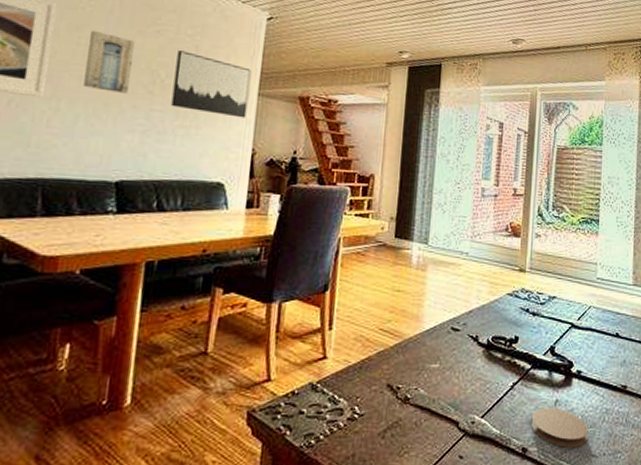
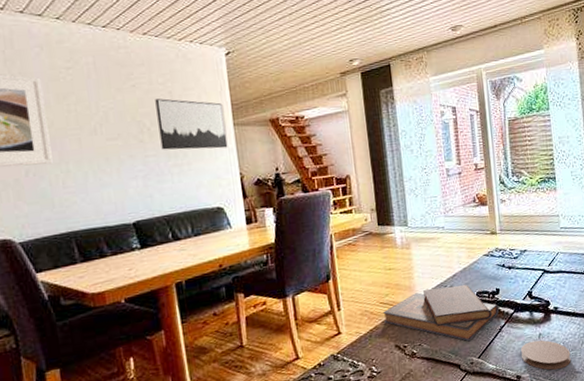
wall art: present [83,30,135,93] -> none [77,95,123,148]
diary: none [380,322,515,395] -> present [383,285,500,342]

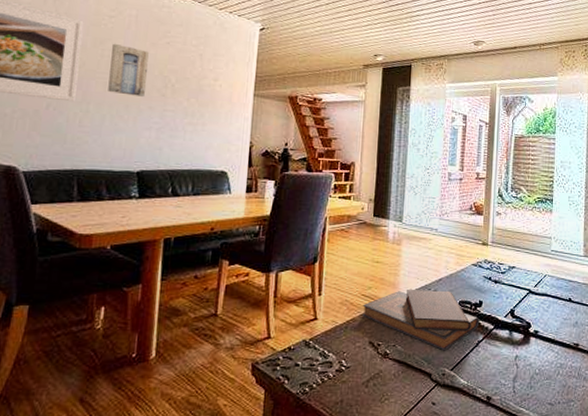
wall art: none [77,95,123,148] -> present [108,43,149,97]
wall art: present [155,98,228,150] -> none [181,59,248,116]
coaster: present [520,340,571,370] -> none [494,362,545,397]

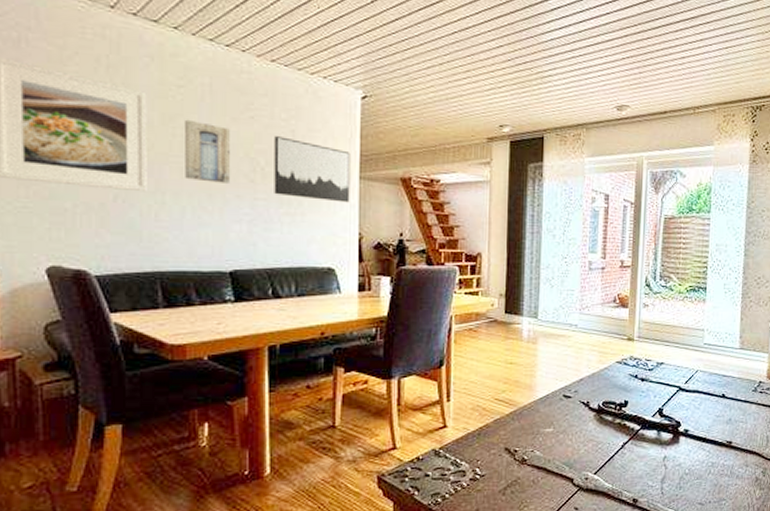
wall art: none [181,59,248,116] -> present [274,136,350,203]
diary: present [362,288,480,351] -> none [496,390,625,455]

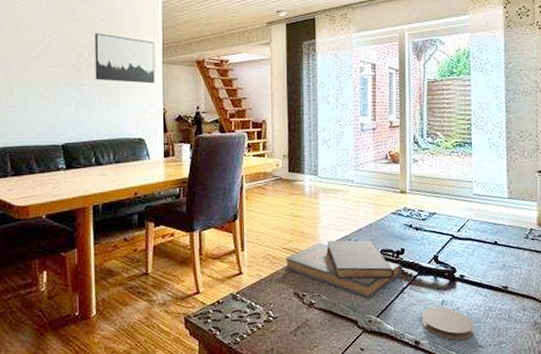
wall art: present [185,119,231,183] -> none [27,25,62,73]
diary: none [496,390,625,455] -> present [285,240,403,299]
coaster: none [641,463,695,498] -> present [421,307,474,340]

